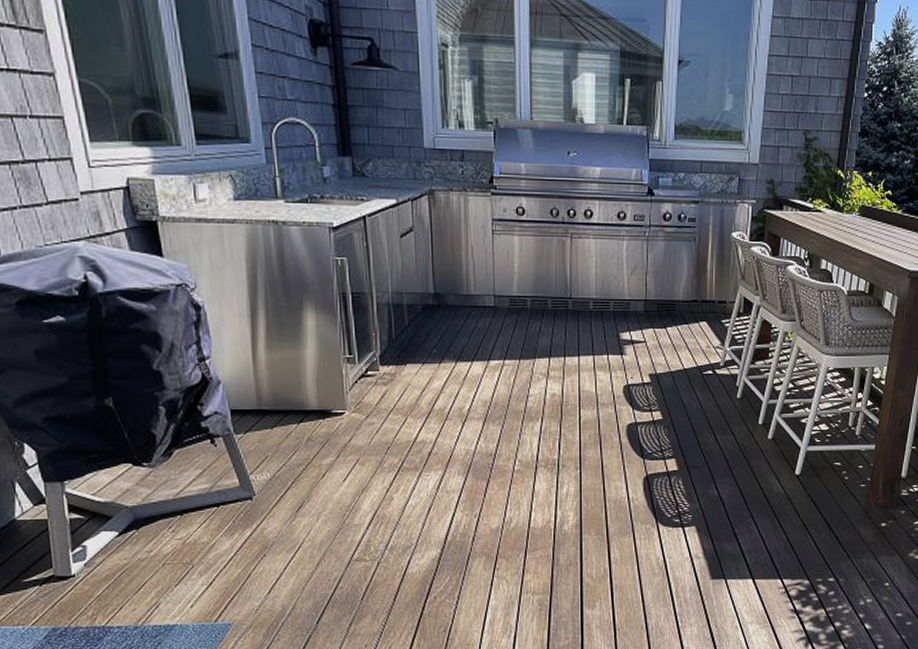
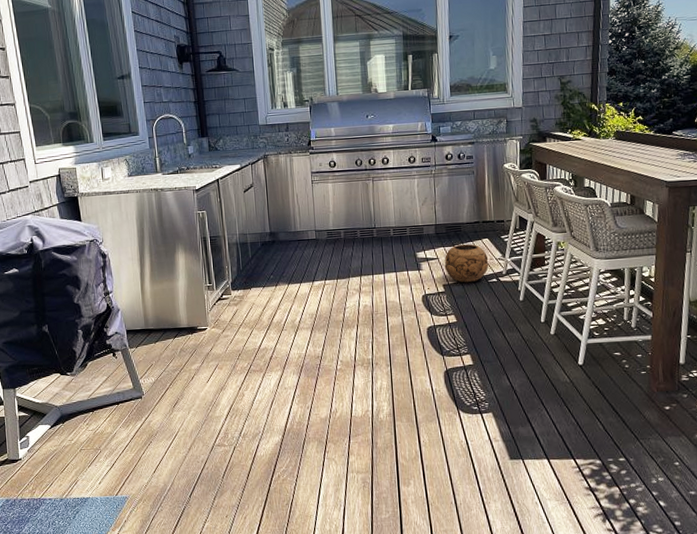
decorative bowl: none [652,326,705,374] -> present [444,244,489,283]

